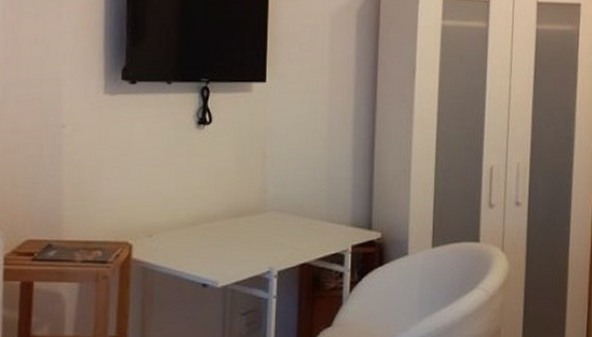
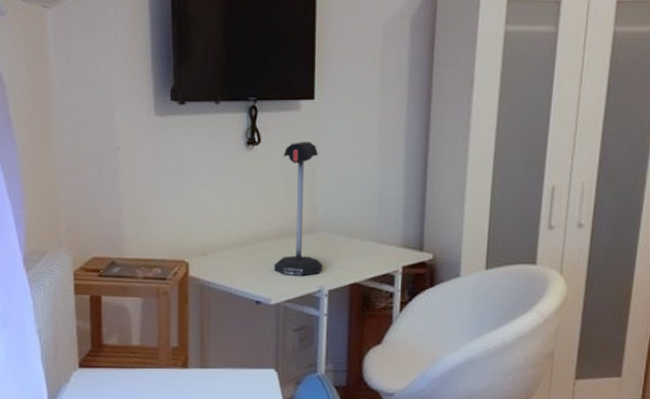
desk lamp: none [223,122,272,256] -> present [274,142,323,276]

